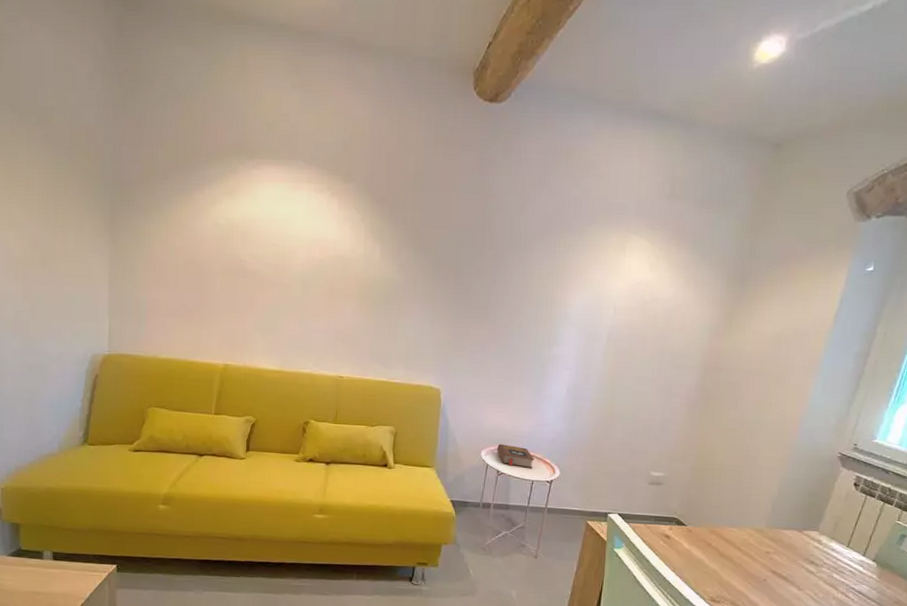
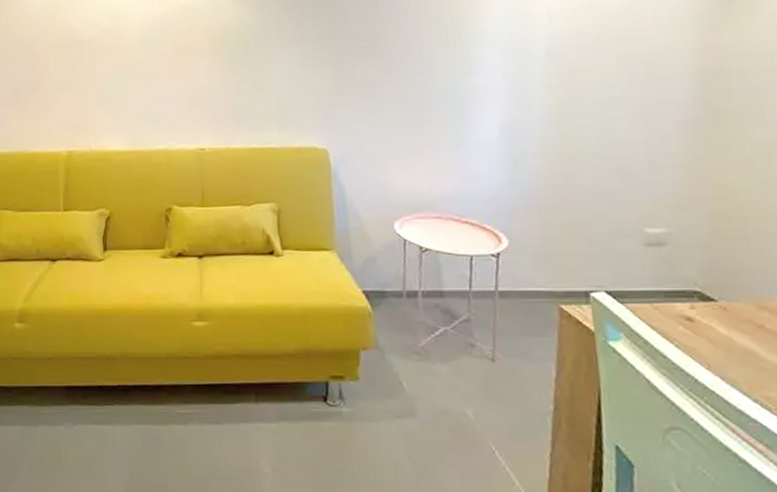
book: present [497,444,535,468] -> none [414,210,469,239]

